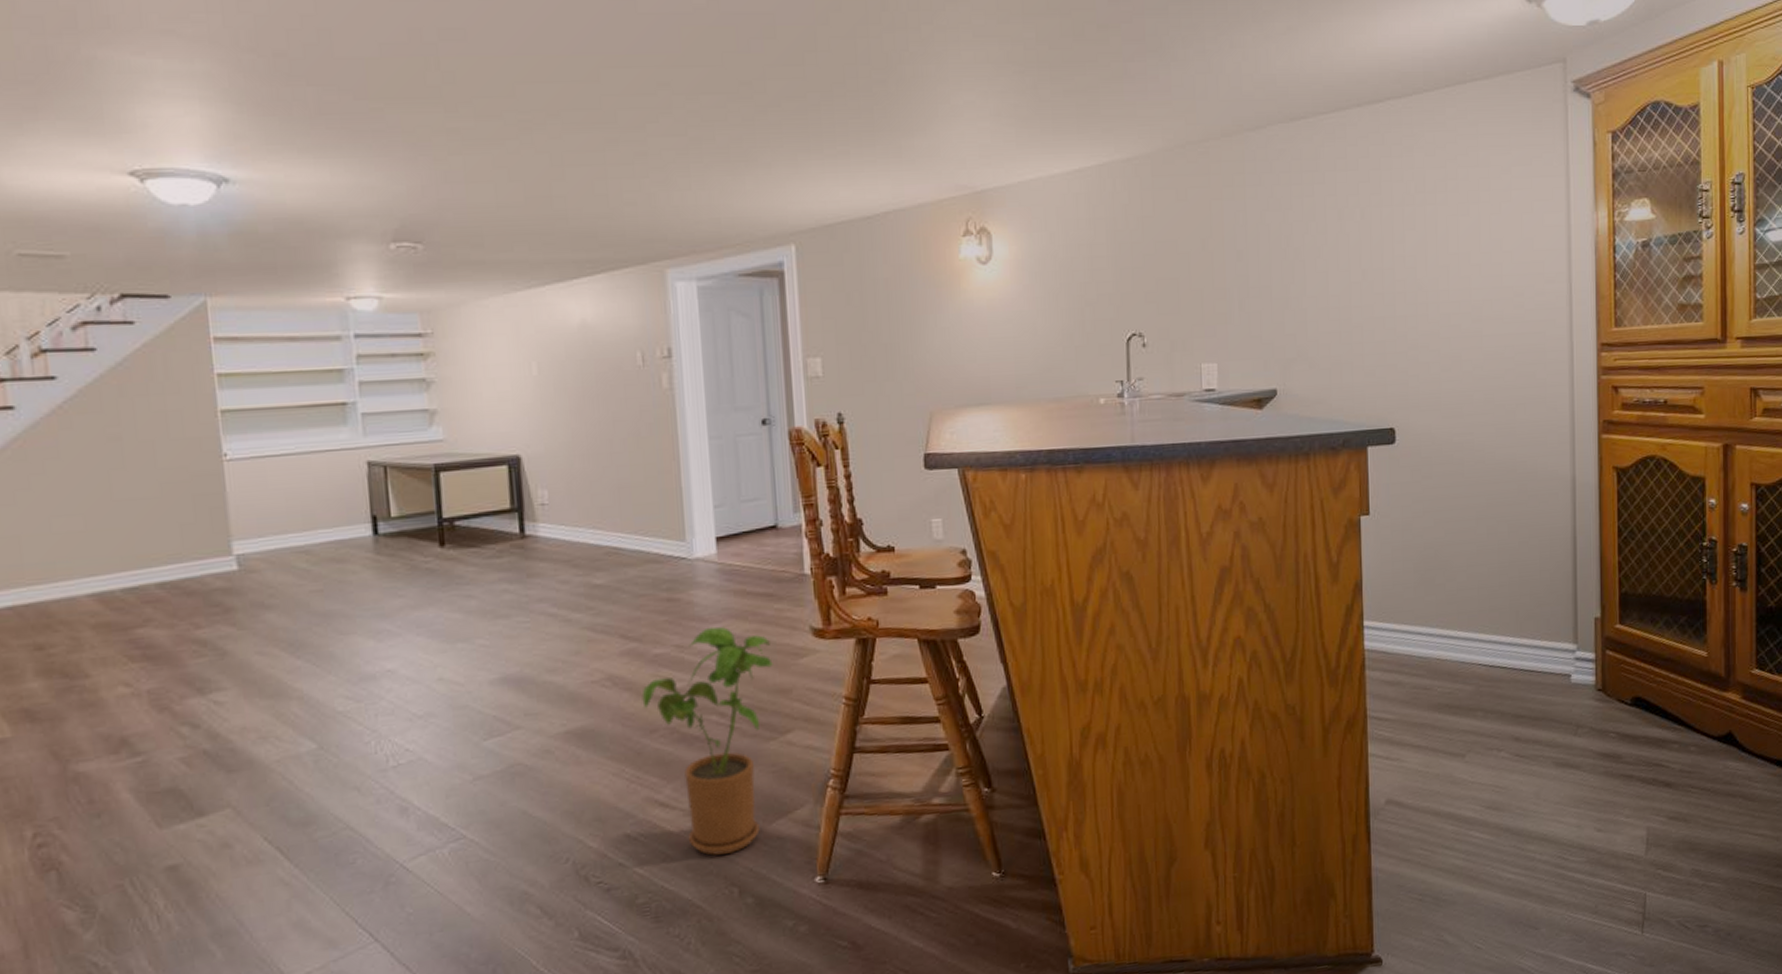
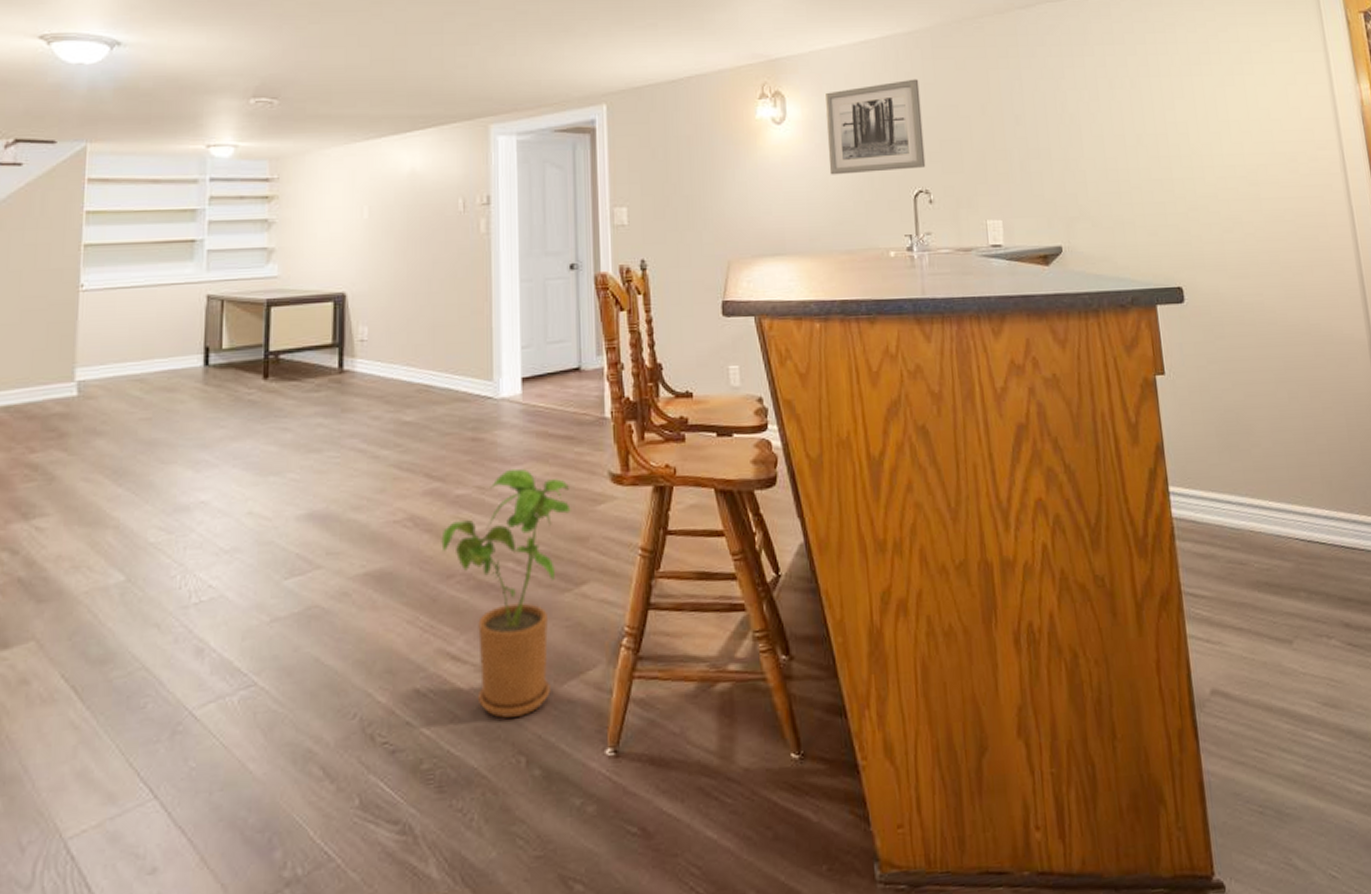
wall art: none [1034,211,1140,319] -> present [824,79,926,175]

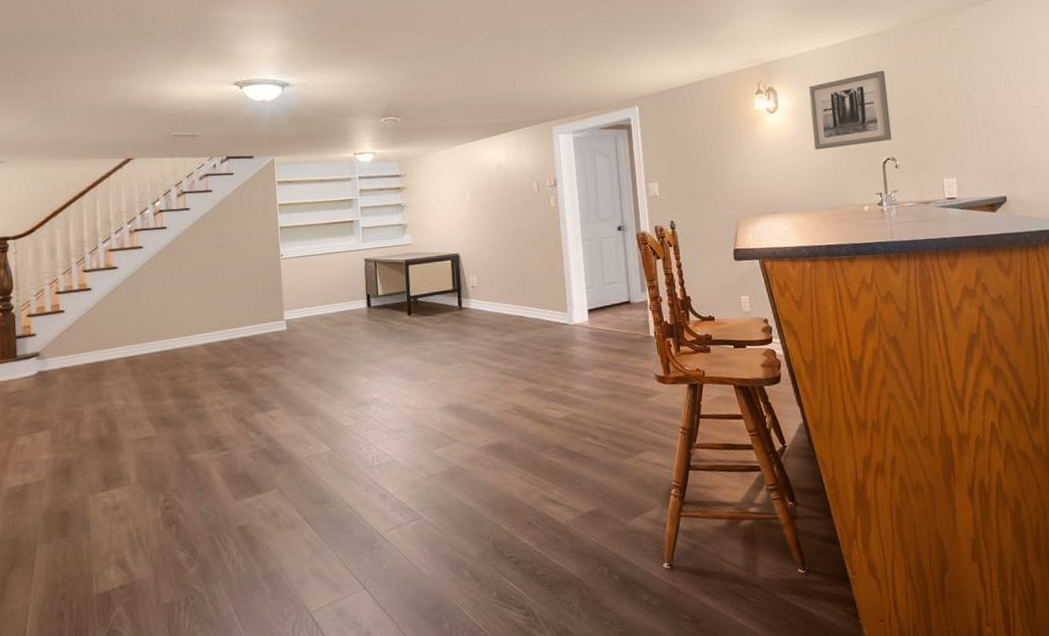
house plant: present [441,468,571,718] -> none [538,373,629,542]

